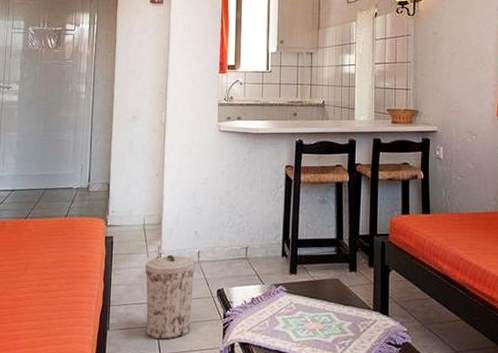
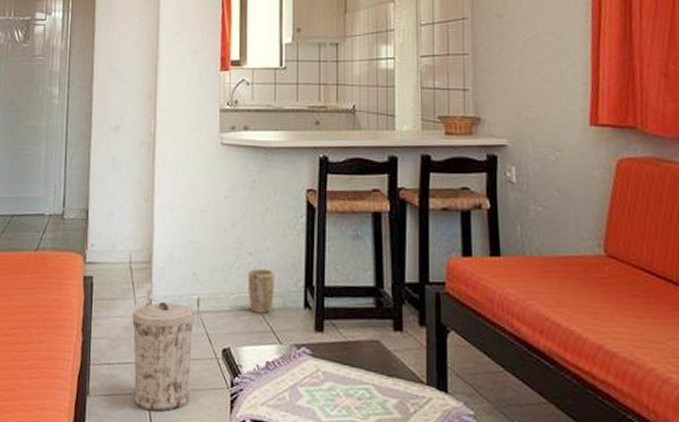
plant pot: none [238,227,259,261] -> present [248,269,274,314]

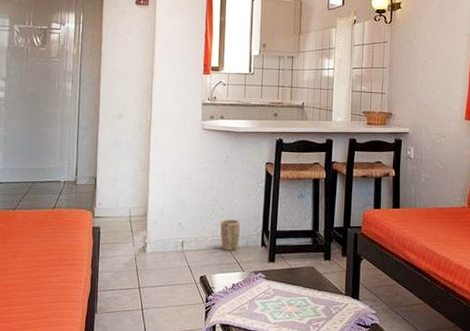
trash can: present [132,301,194,412] -> none [131,244,179,322]

